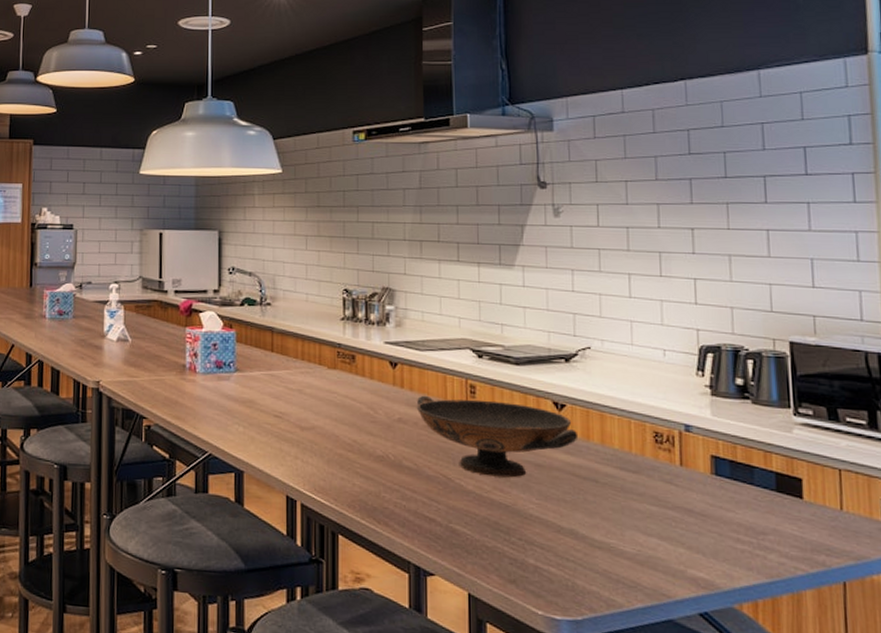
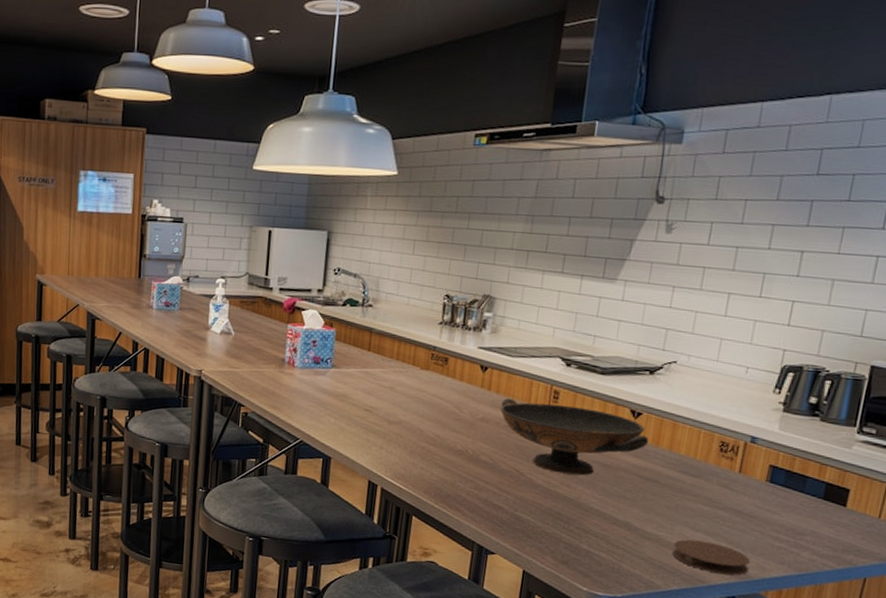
coaster: none [628,546,715,587] -> present [672,539,750,575]

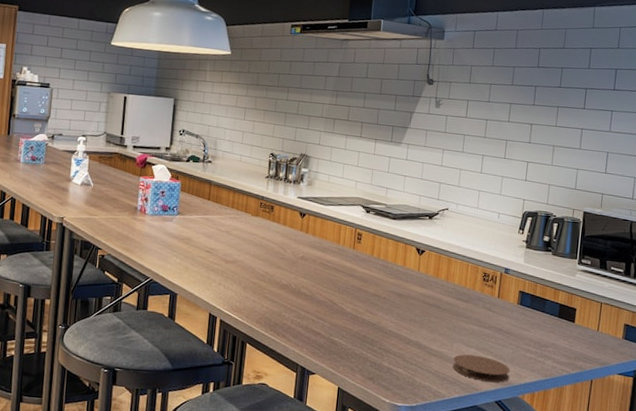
decorative bowl: present [500,398,649,476] -> none [316,239,431,304]

